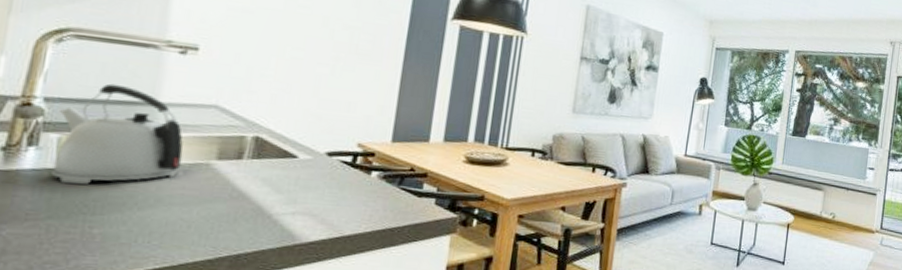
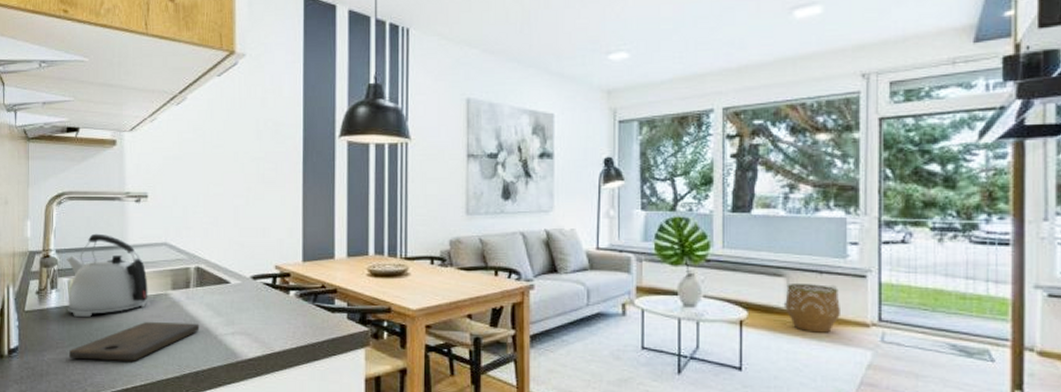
cutting board: none [45,194,250,241] -> present [69,322,200,361]
basket: none [820,196,858,237] -> present [785,284,840,333]

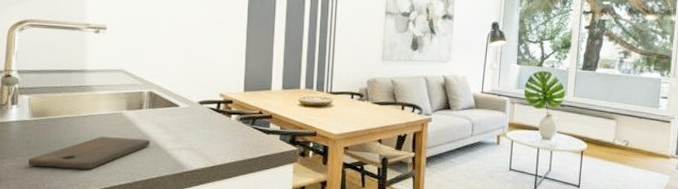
kettle: present [66,233,148,317] -> none [27,58,105,130]
basket: present [785,284,840,333] -> none [613,125,651,162]

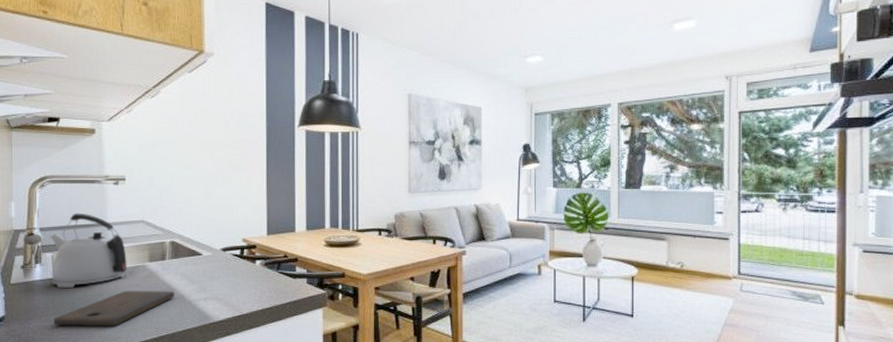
kettle: none [27,58,105,130] -> present [50,213,127,288]

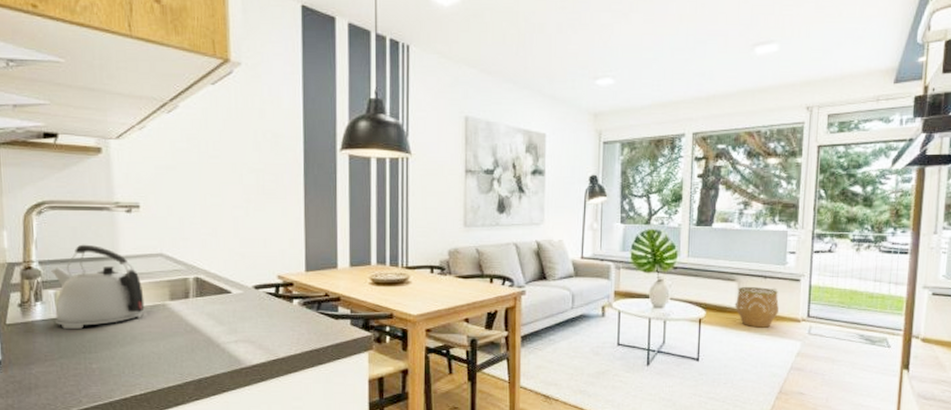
cutting board: present [54,291,175,326] -> none [60,333,201,372]
basket: none [667,246,709,285] -> present [735,287,779,328]

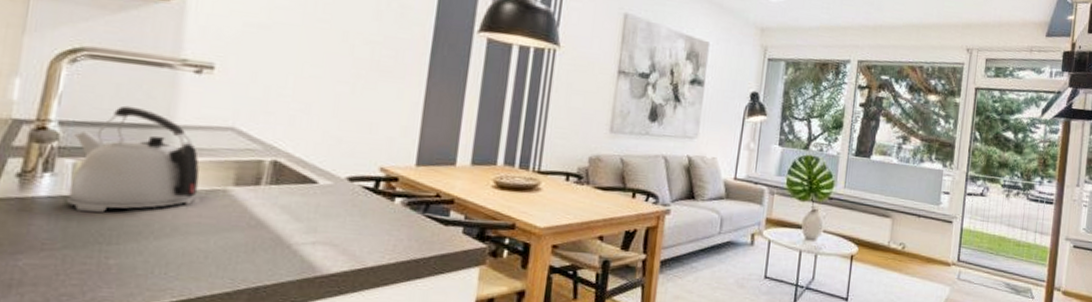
basket: present [735,287,779,328] -> none [888,224,931,270]

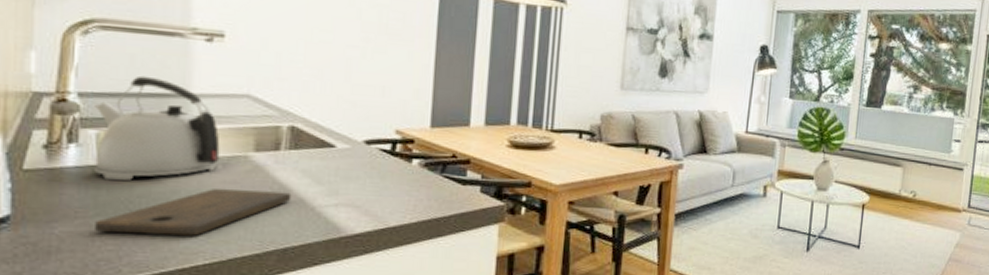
cutting board: none [61,223,269,272] -> present [95,189,292,236]

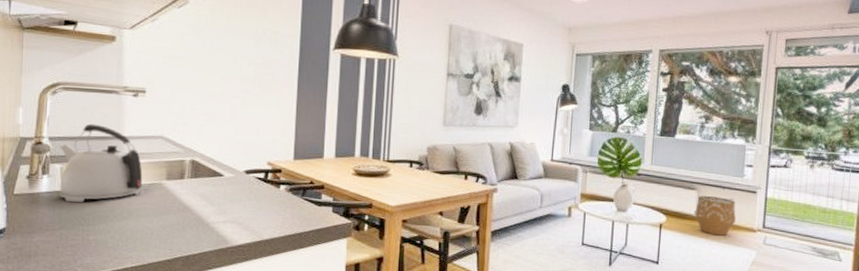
cutting board: present [95,189,292,236] -> none [59,209,193,245]
basket: none [899,173,942,217] -> present [695,196,736,236]

